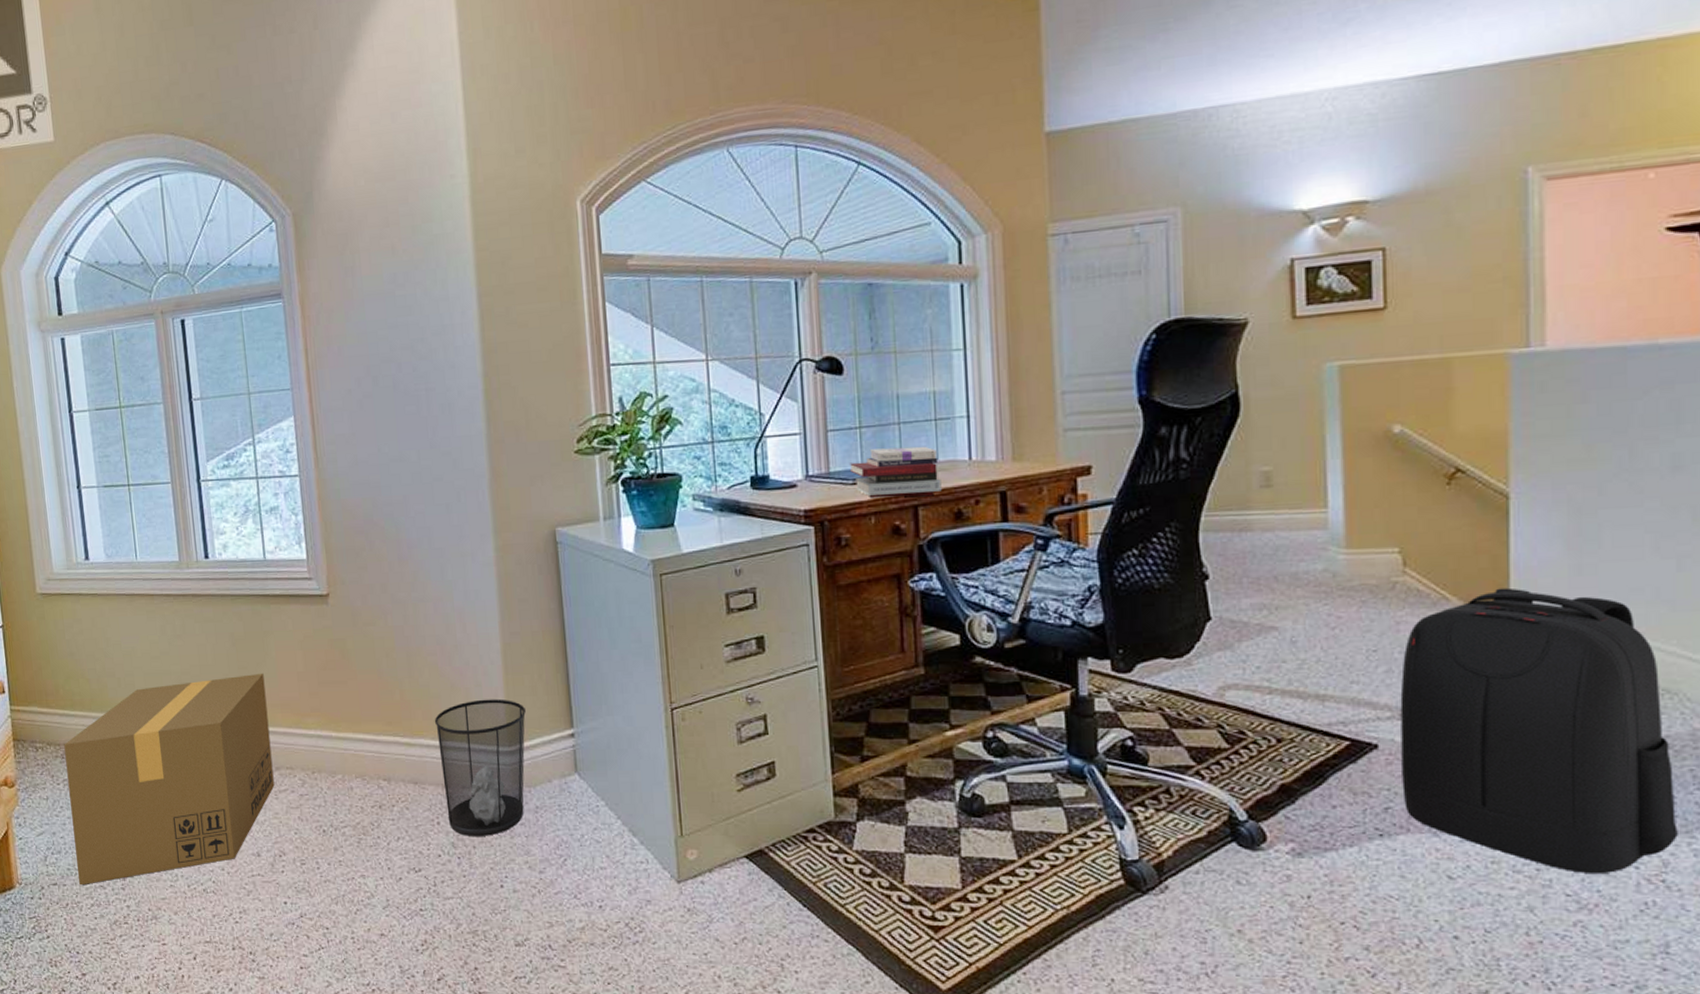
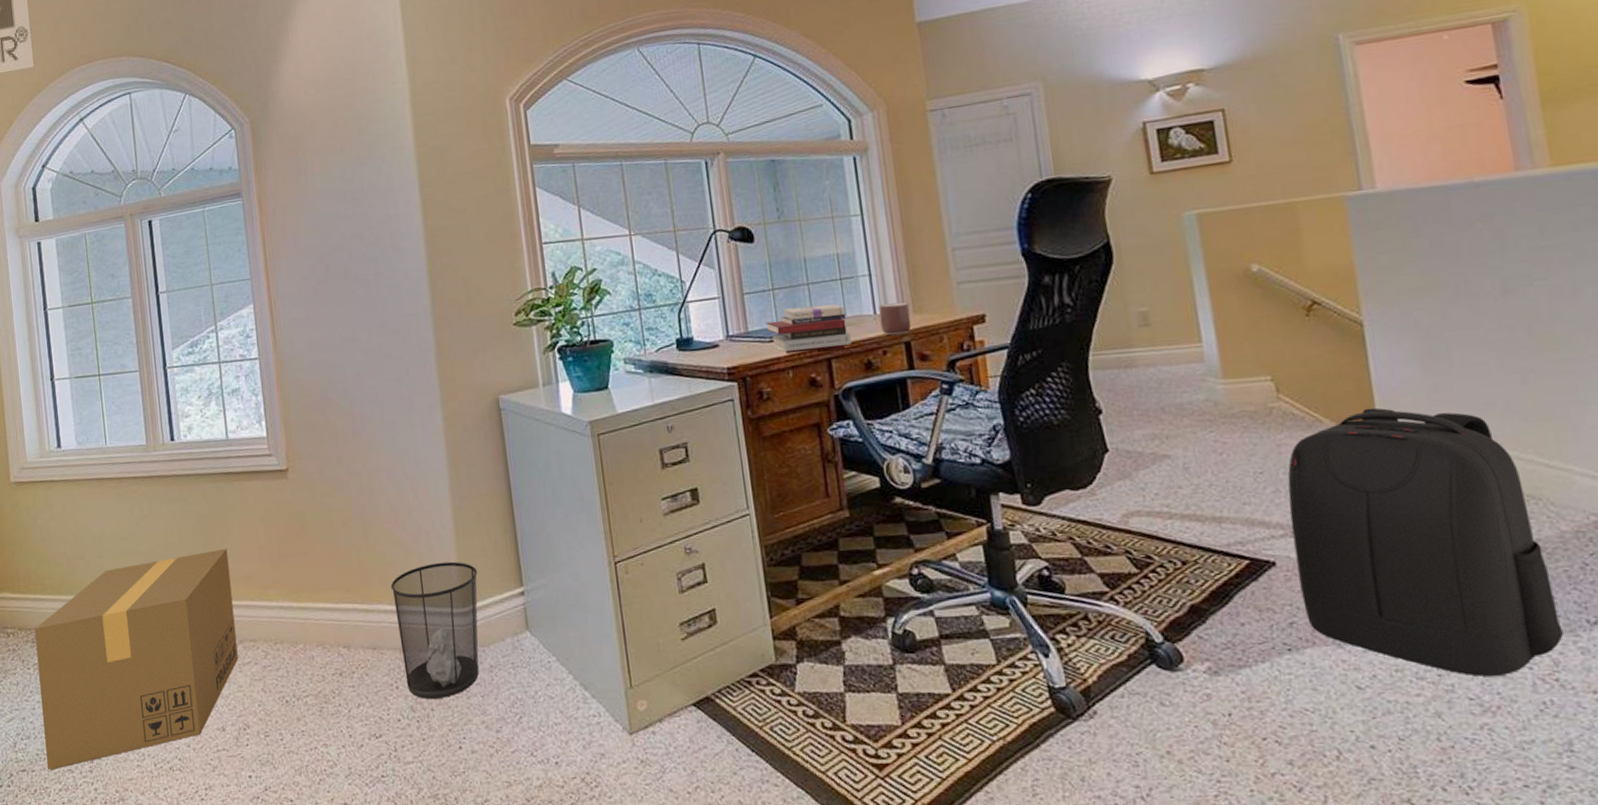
mug: none [974,448,1009,484] -> present [878,302,912,336]

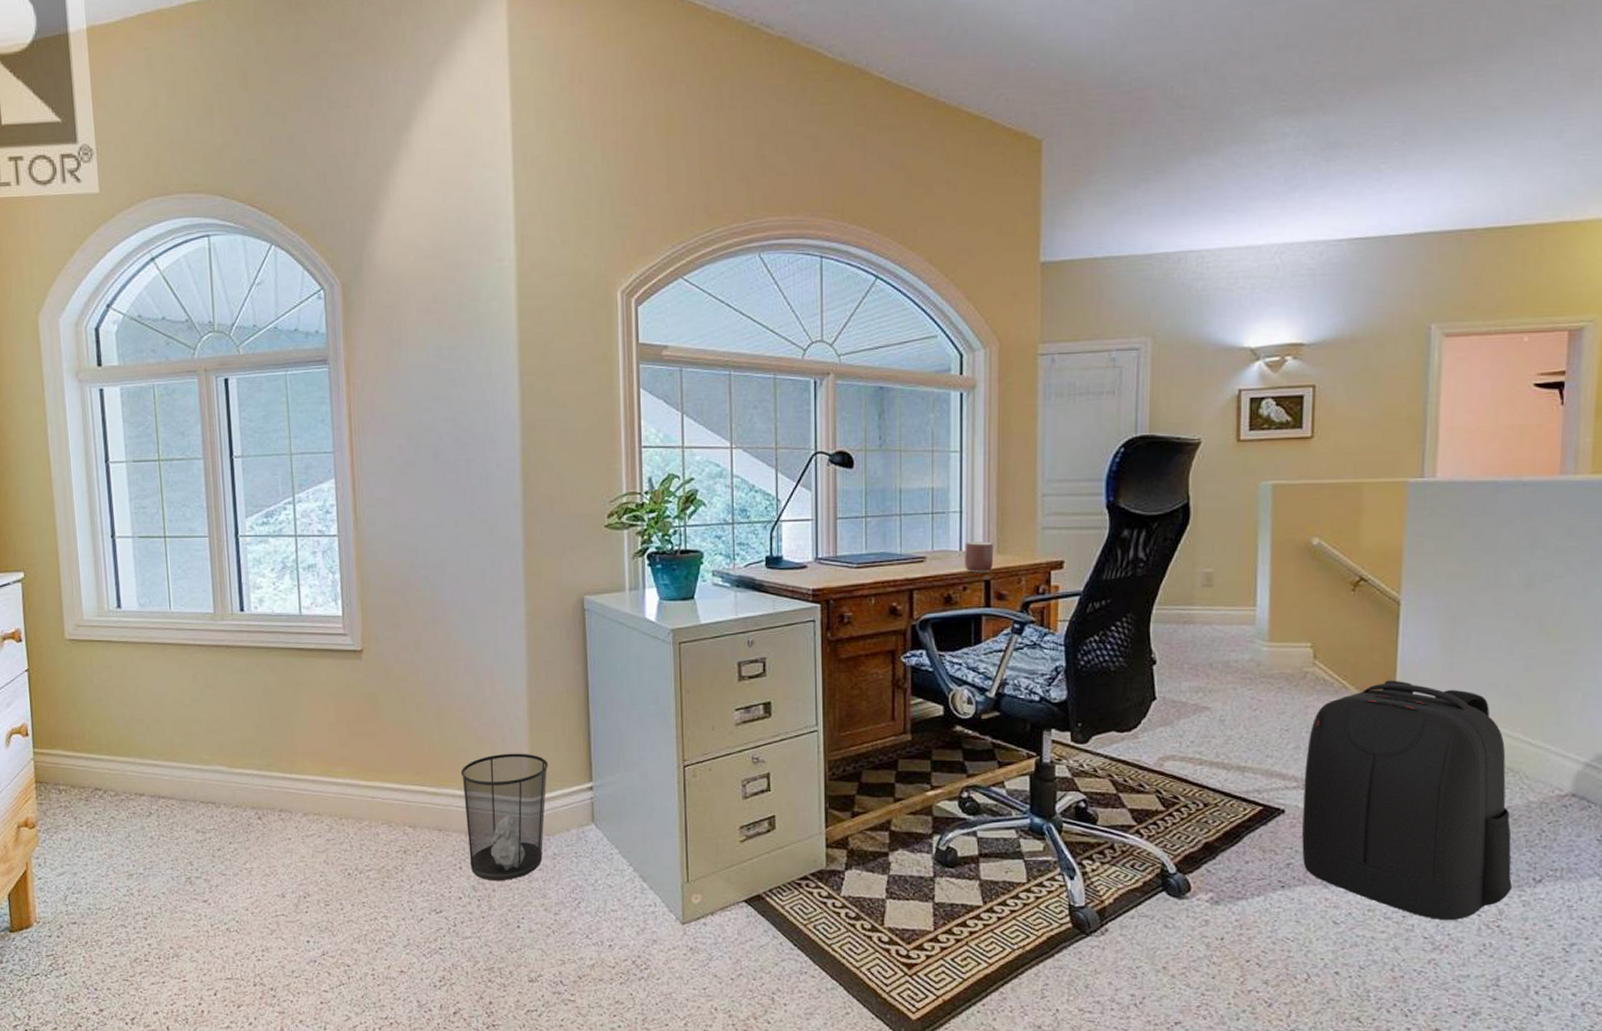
cardboard box: present [35,548,239,770] -> none [88,723,302,924]
books: present [766,303,852,354] -> none [854,536,935,582]

